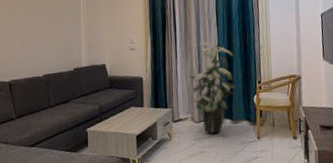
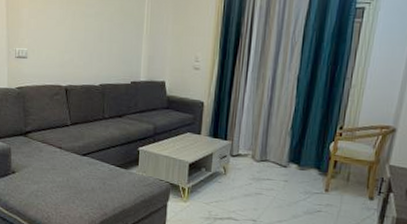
indoor plant: present [189,42,236,134] -> none [257,71,316,177]

